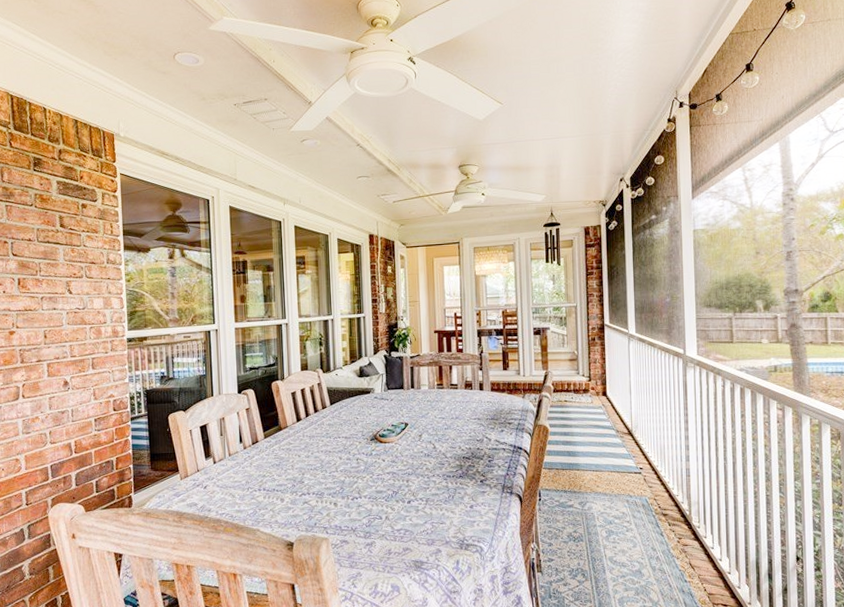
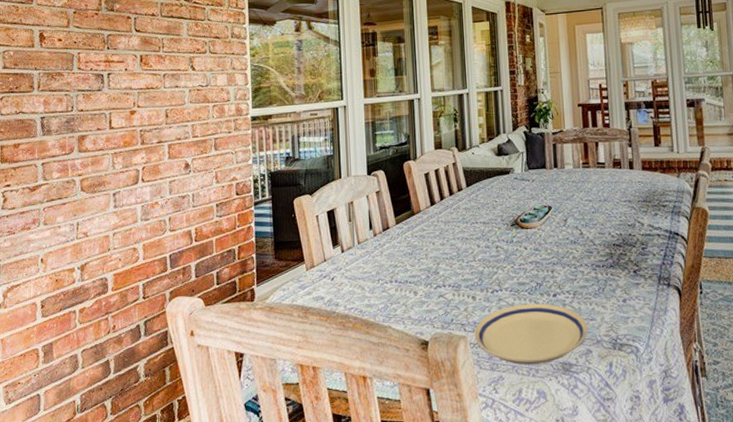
plate: none [335,509,438,563] -> present [474,303,588,365]

